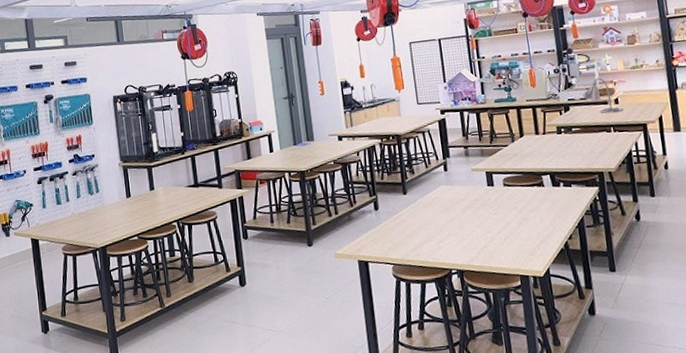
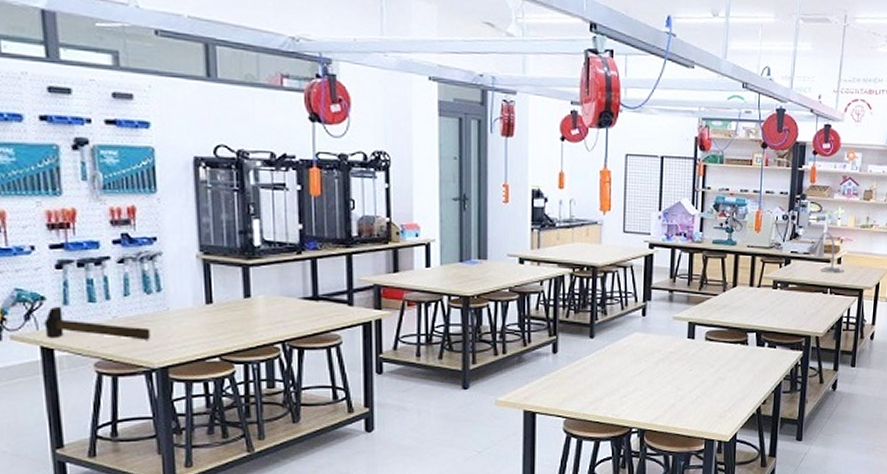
hammer: none [32,209,94,232] -> present [44,306,151,340]

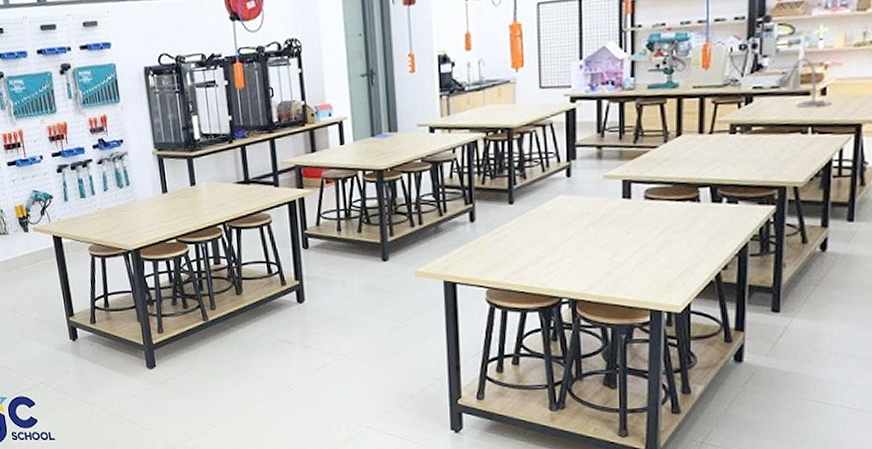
hammer: present [44,306,151,340] -> none [53,202,125,228]

